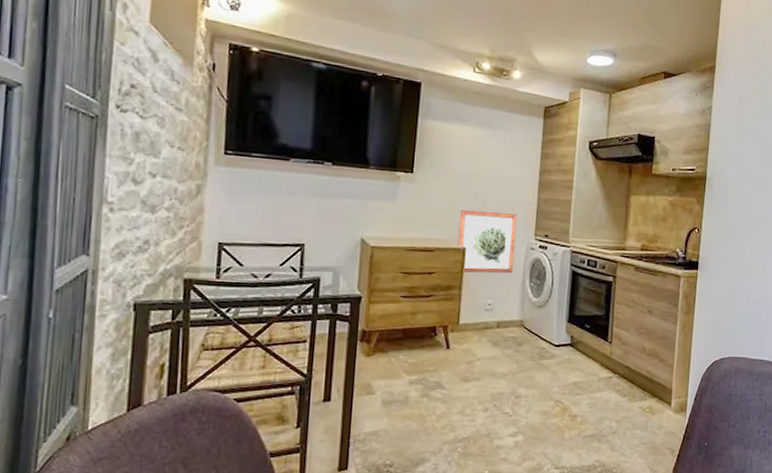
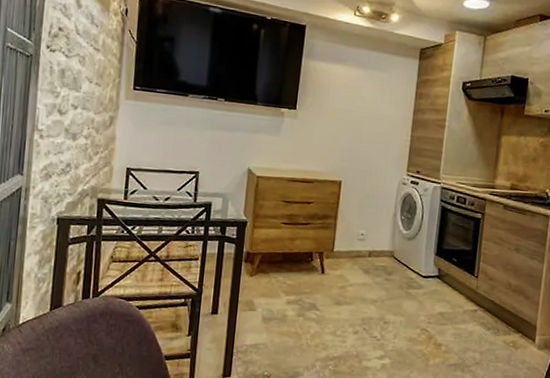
wall art: present [457,209,518,274] -> none [334,144,391,206]

